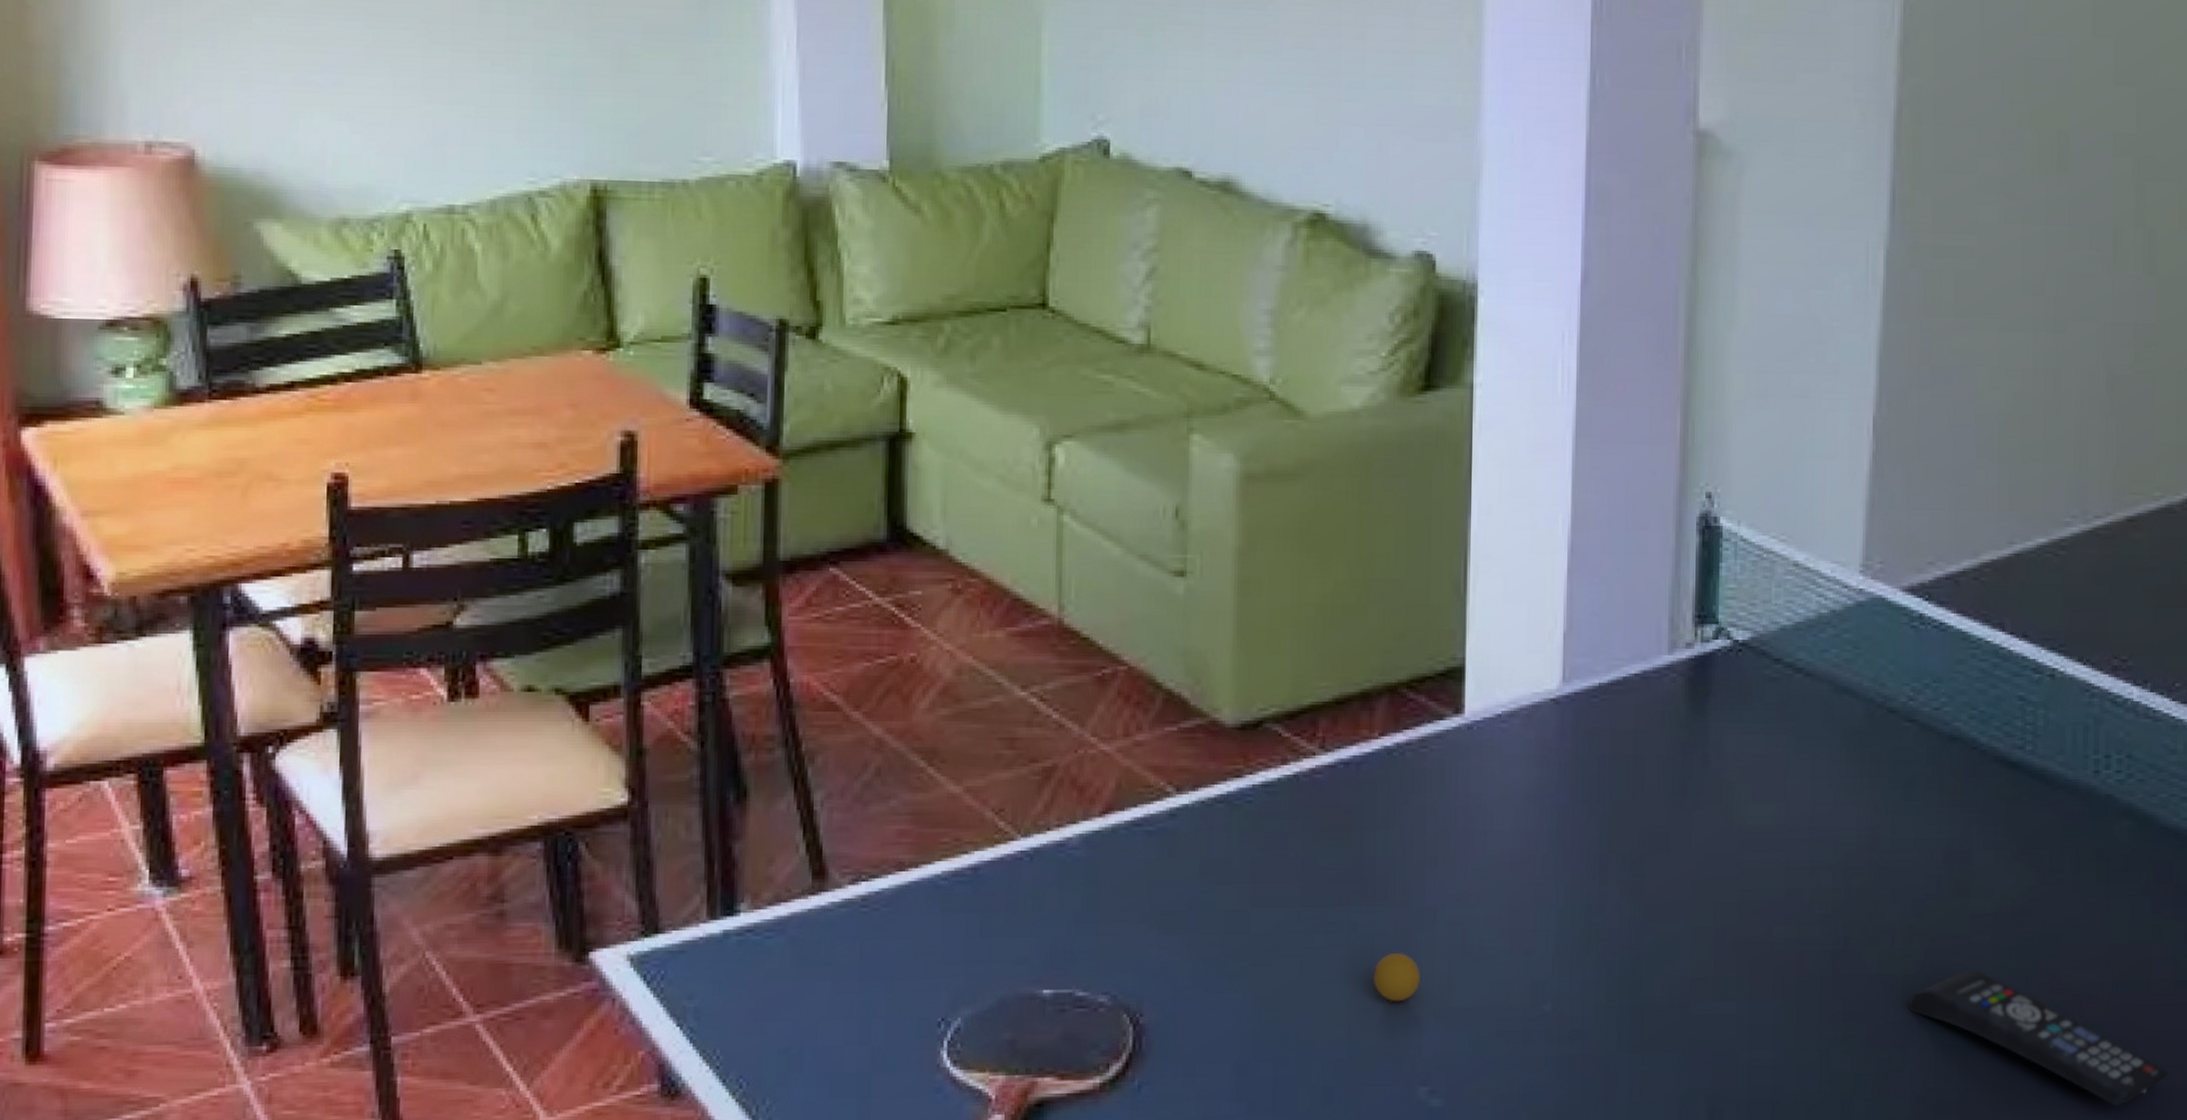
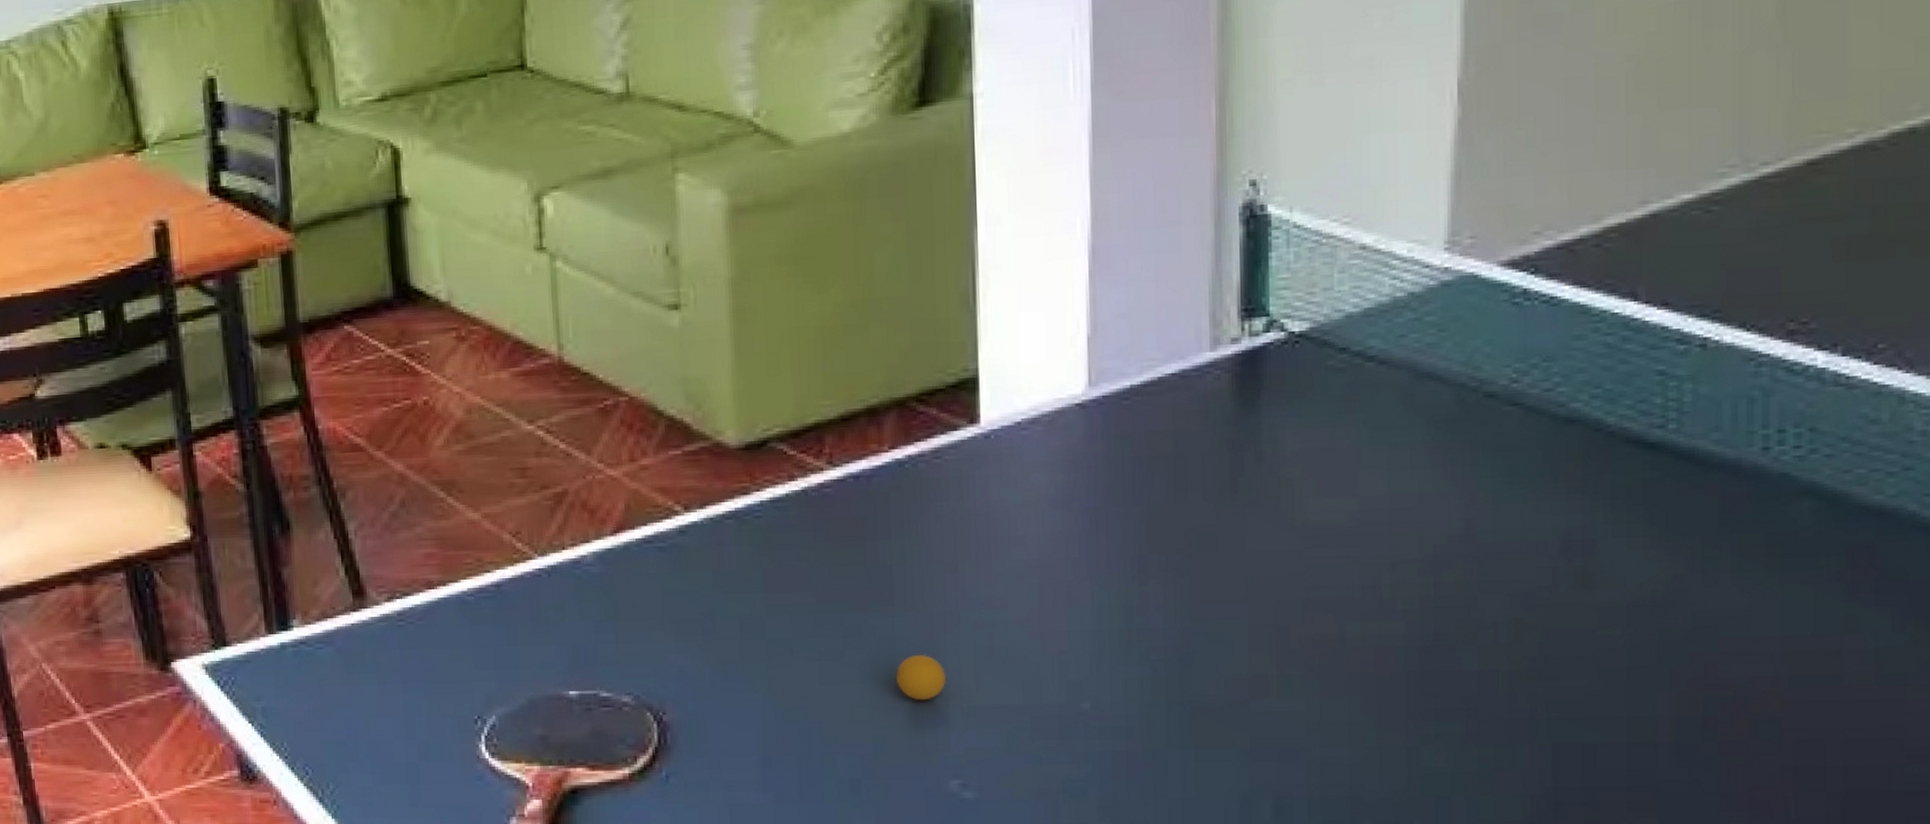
remote control: present [1908,969,2169,1107] -> none [1517,664,1870,810]

